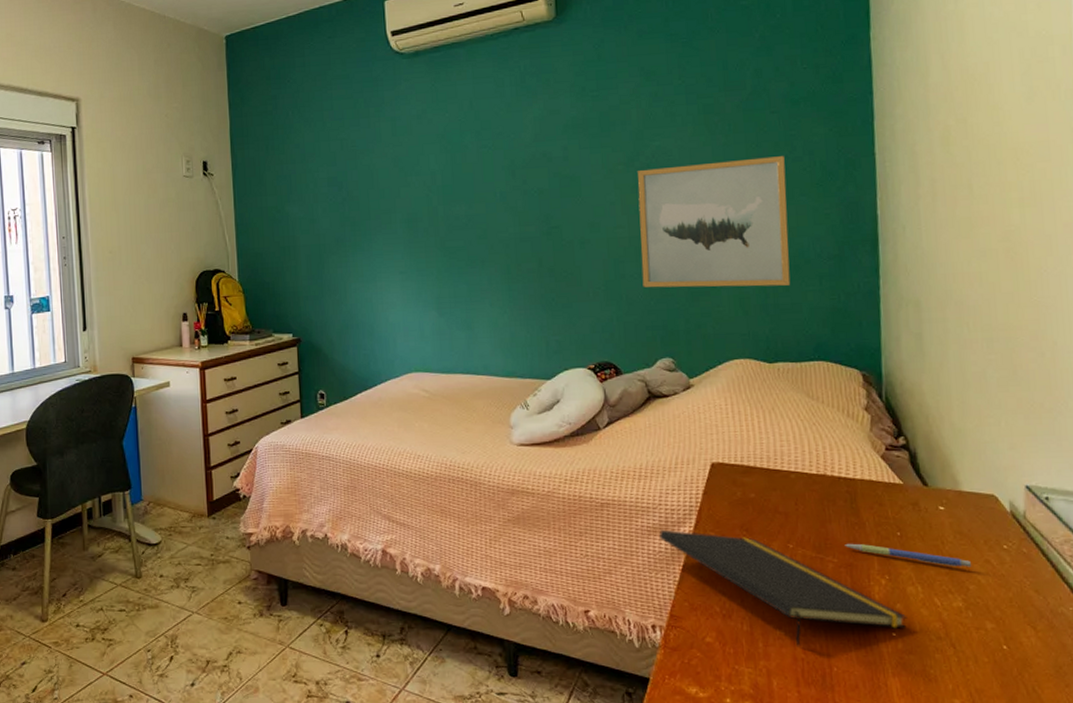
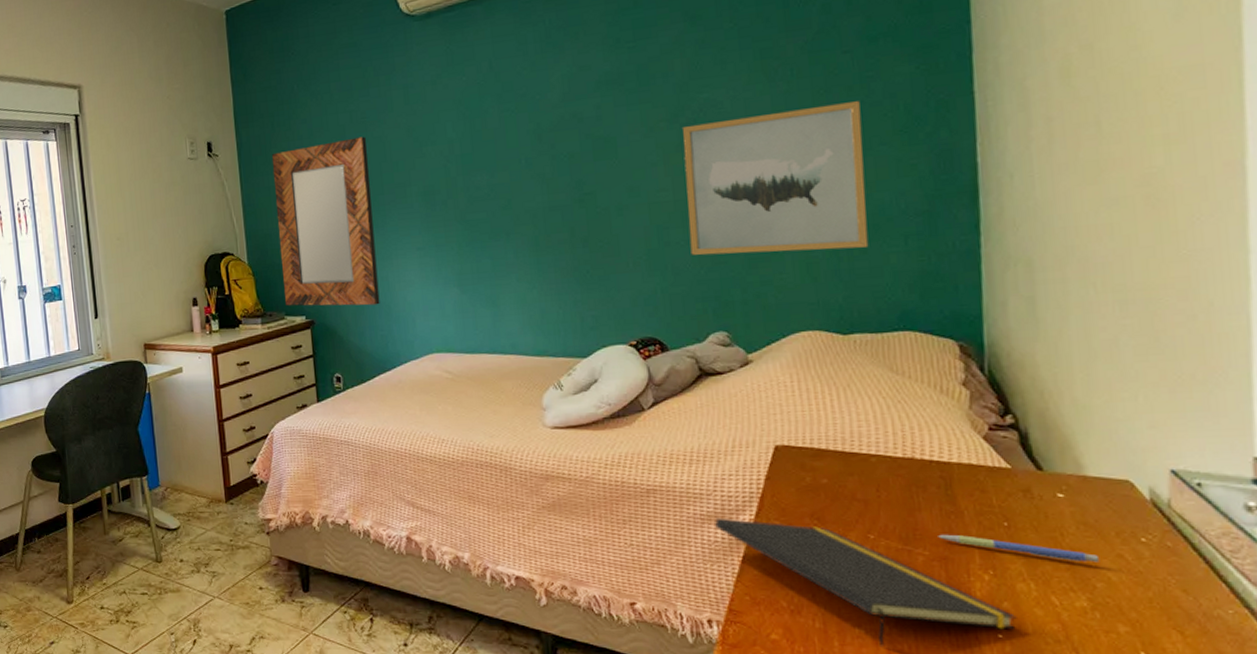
home mirror: none [265,164,364,325] -> present [271,136,380,306]

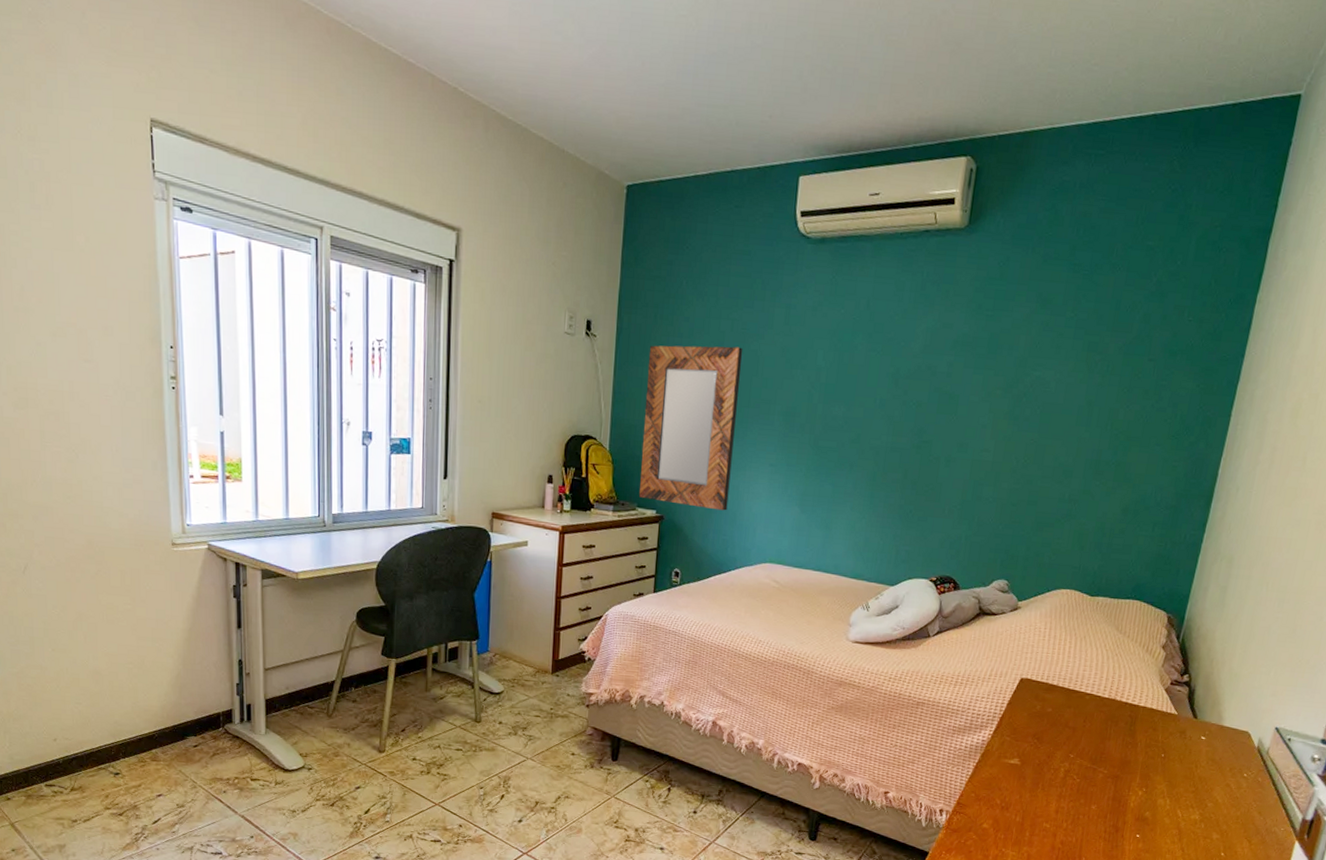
wall art: present [683,101,869,255] -> none [995,397,1150,528]
notepad: present [715,517,1017,648] -> none [962,730,1152,839]
pen: present [938,534,1100,563] -> none [1116,759,1215,789]

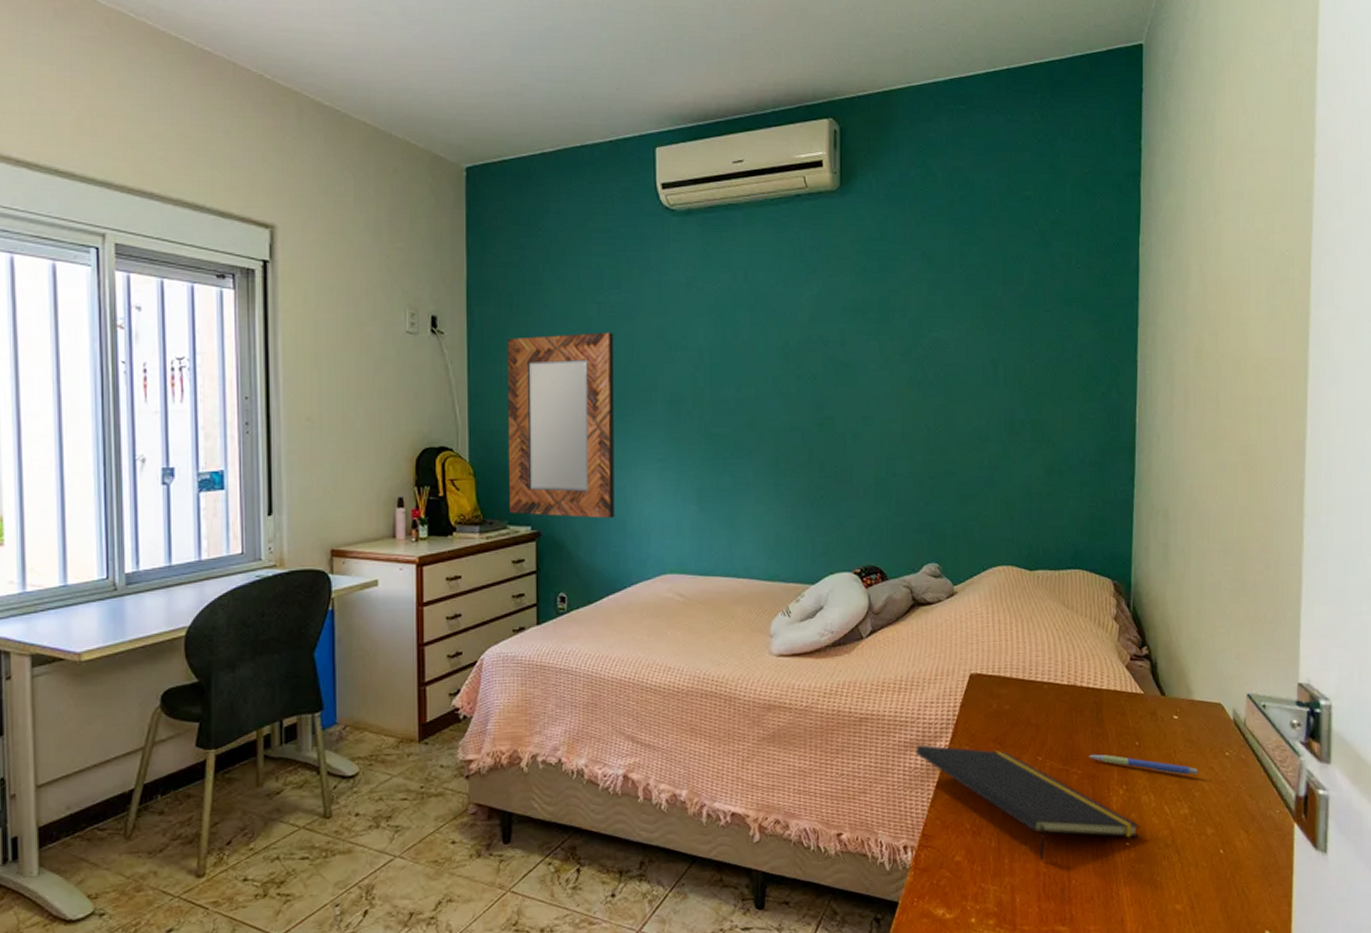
notepad: none [962,730,1152,839] -> present [916,744,1140,862]
pen: none [1116,759,1215,789] -> present [1089,754,1198,775]

